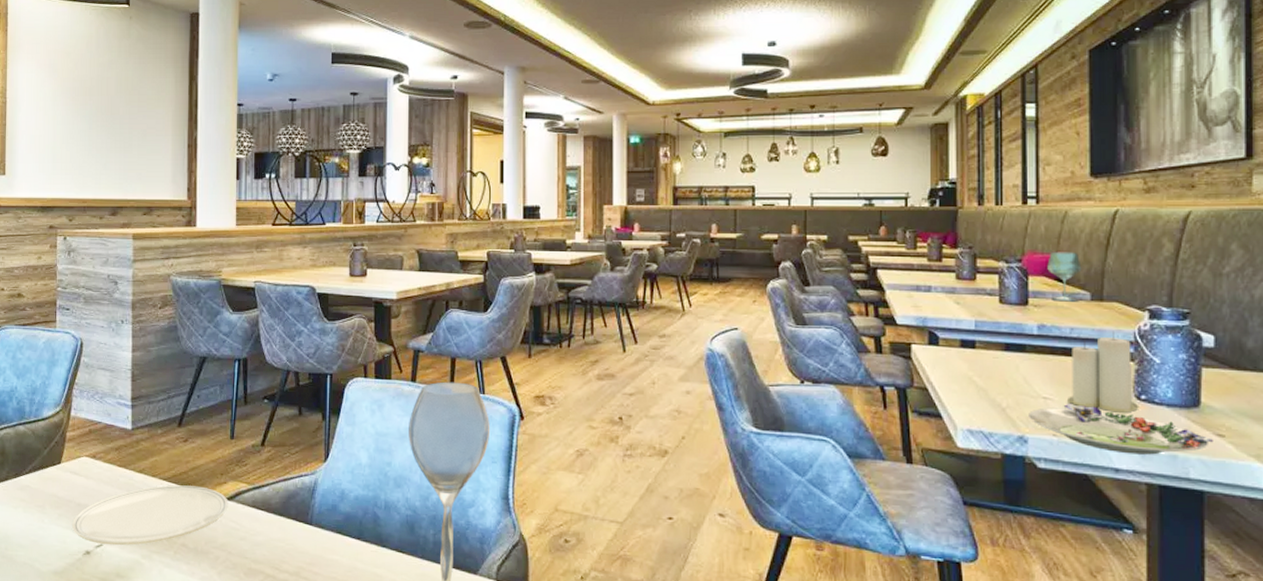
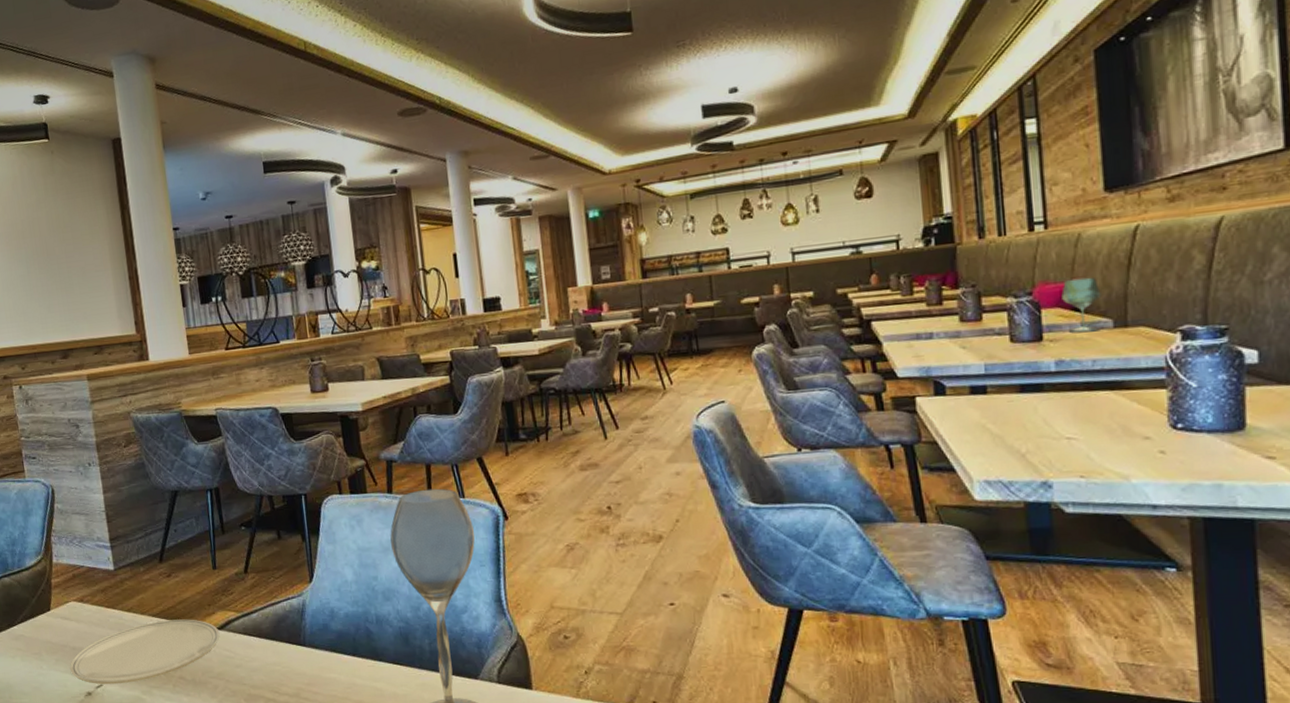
salad plate: present [1027,404,1213,455] -> none [1050,441,1262,488]
candle: present [1066,331,1139,413] -> none [1093,358,1176,446]

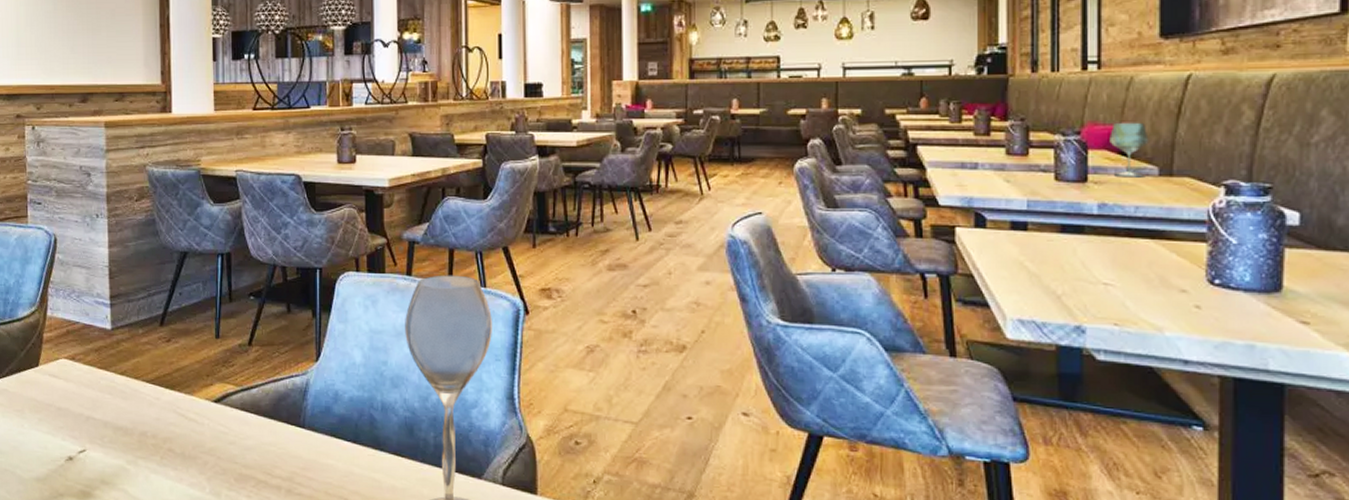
plate: present [70,619,220,685] -> none [53,387,216,451]

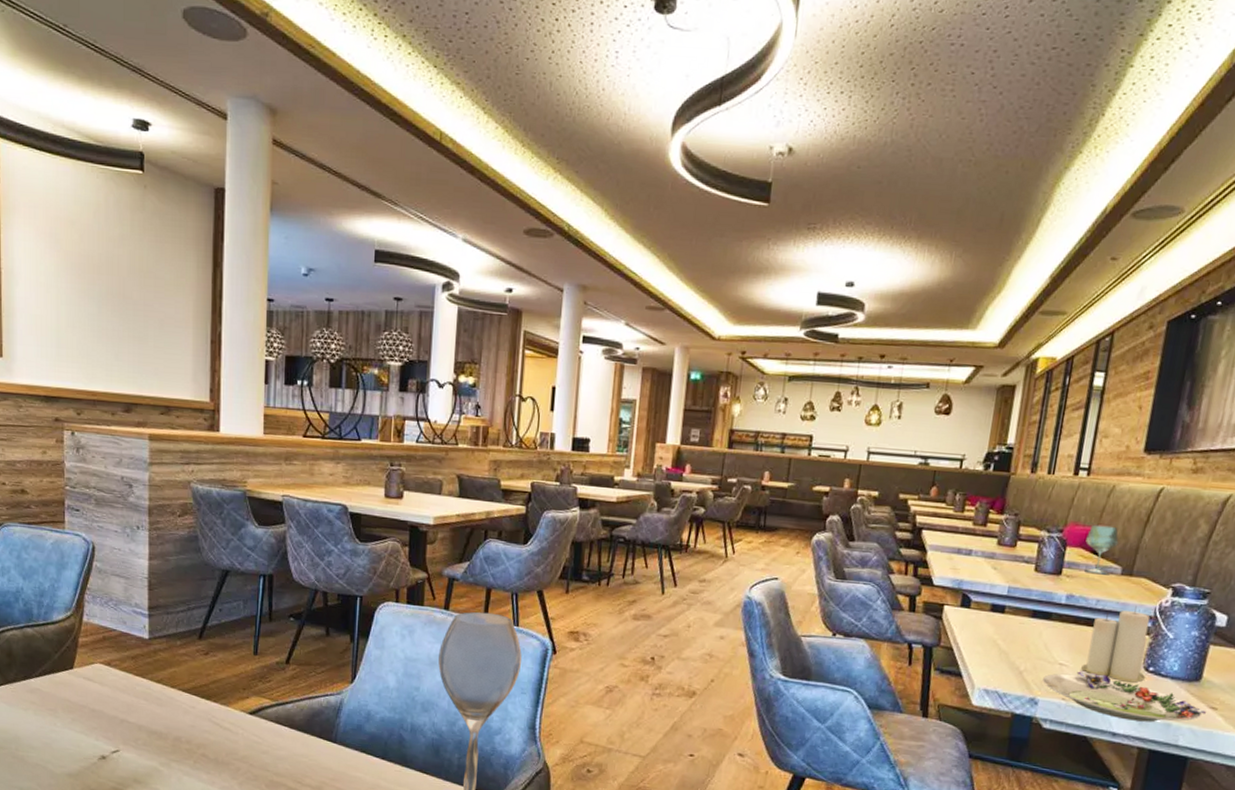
salad plate: none [1085,290,1296,345] -> present [1041,671,1206,722]
candle: none [1129,209,1213,299] -> present [1080,605,1151,683]

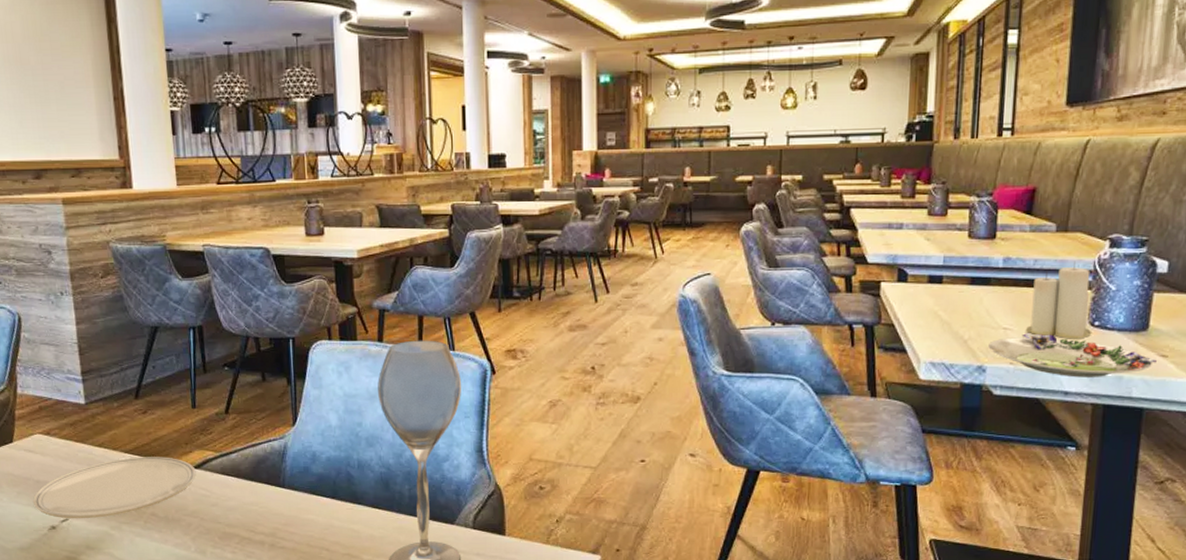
plate: none [87,696,251,753] -> present [33,457,196,519]
wine glass: present [1083,524,1119,575] -> none [1017,183,1050,234]

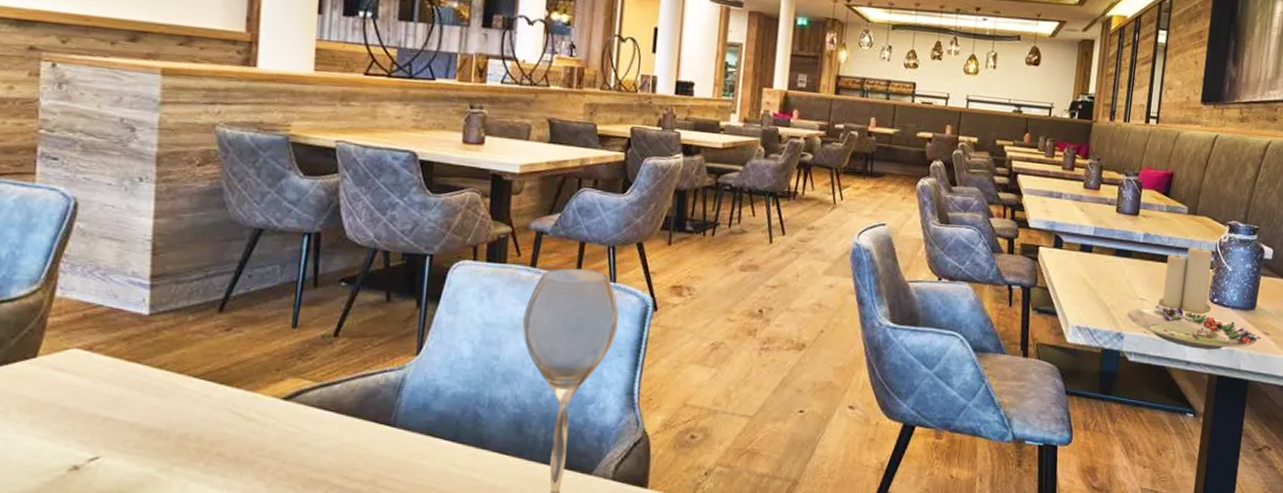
plate: present [33,457,196,519] -> none [53,383,285,458]

